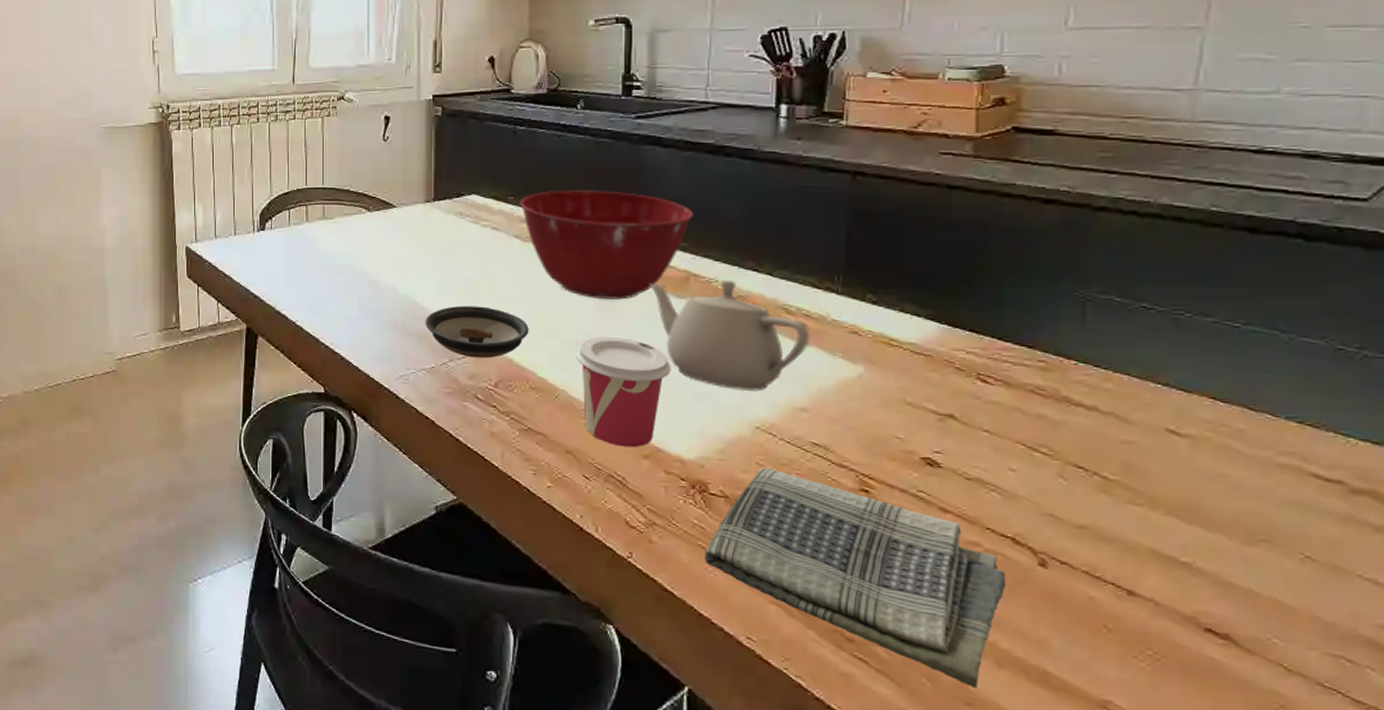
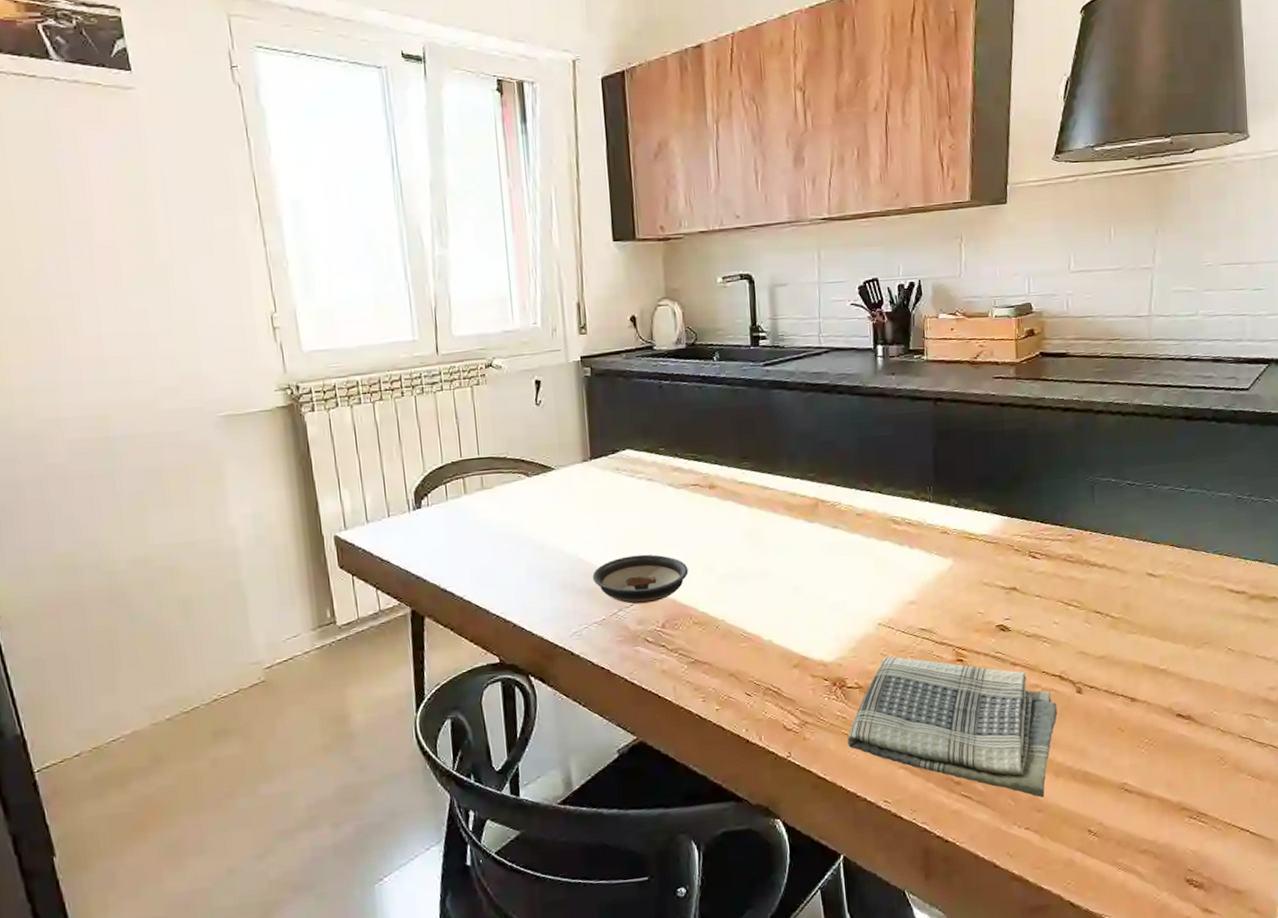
mixing bowl: present [519,190,693,300] -> none [670,434,817,533]
cup: present [576,335,671,448] -> none [730,564,810,662]
teapot: present [650,280,810,391] -> none [787,502,913,595]

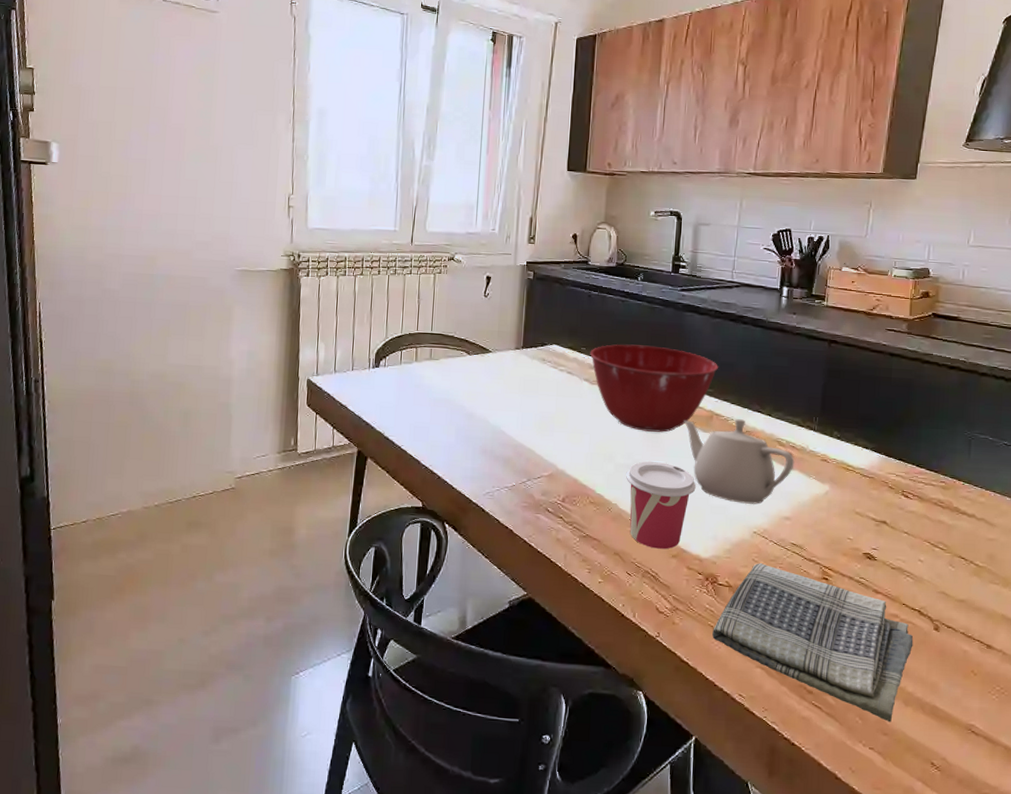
saucer: present [592,554,689,604] -> none [509,435,592,479]
mixing bowl: none [670,434,817,533] -> present [590,344,718,432]
cup: none [730,564,810,662] -> present [626,461,696,549]
teapot: none [787,502,913,595] -> present [684,419,795,504]

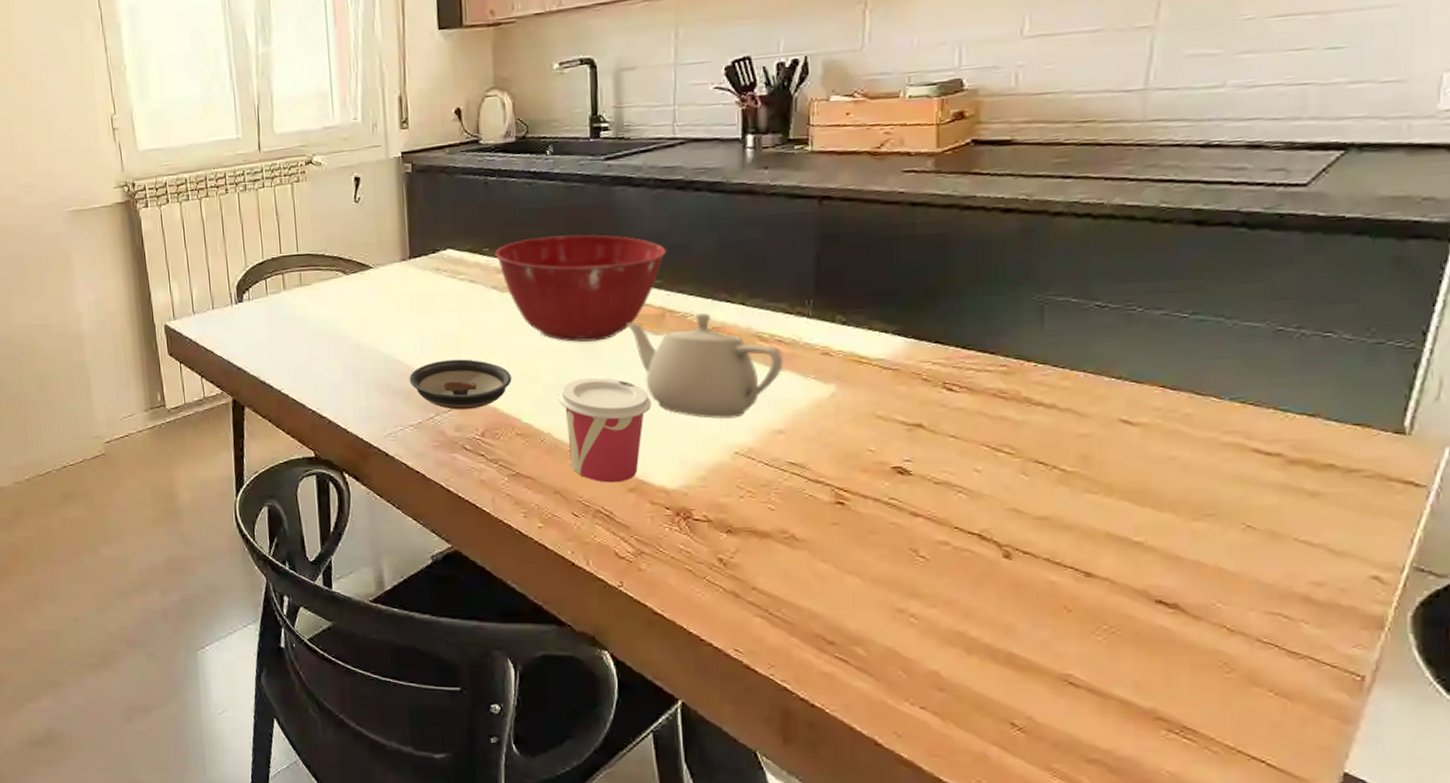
saucer: none [509,435,592,479] -> present [409,359,512,410]
dish towel: present [712,563,914,722] -> none [692,490,974,675]

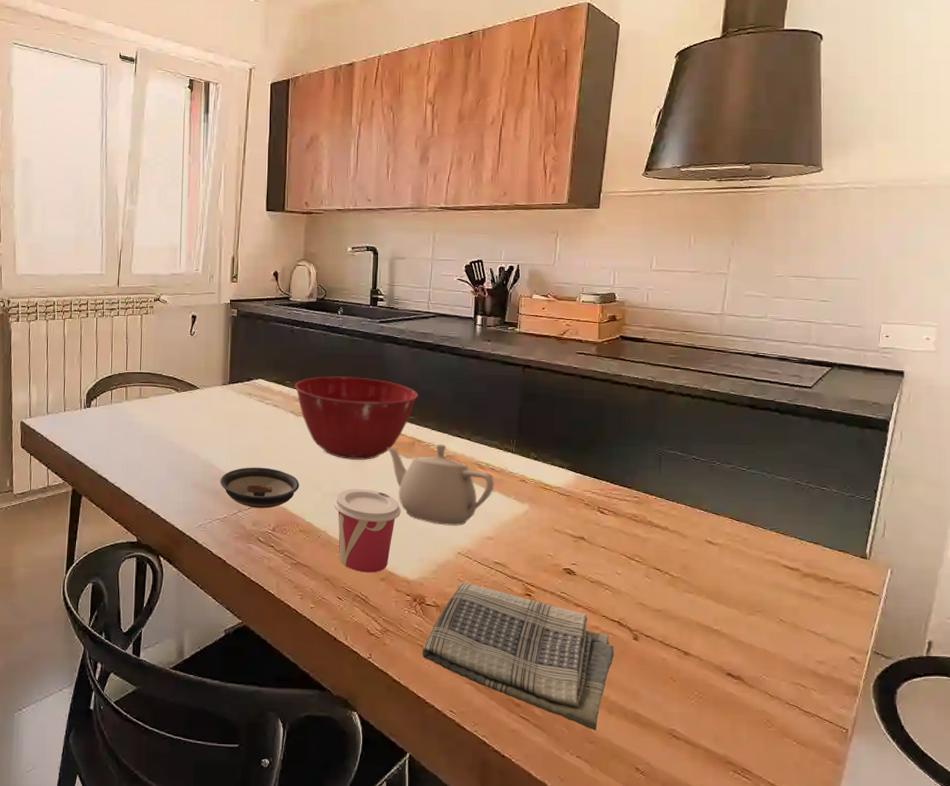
dish towel: none [692,490,974,675] -> present [422,582,614,731]

